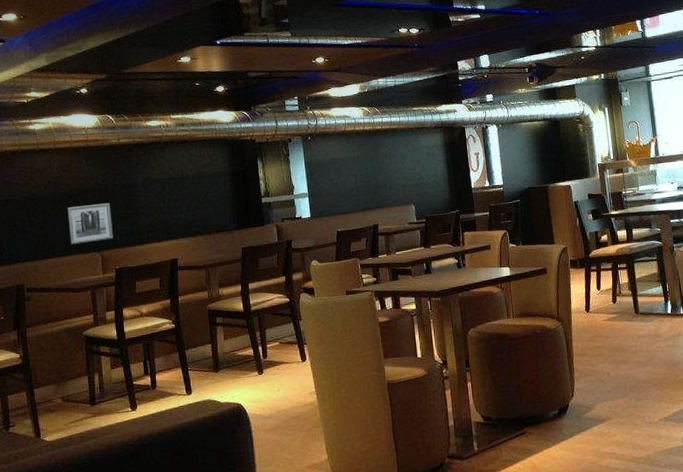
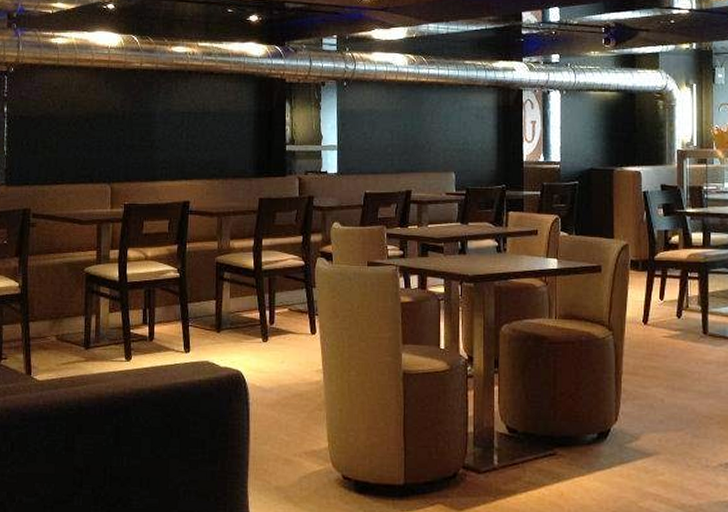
wall art: present [66,202,113,245] -> none [80,131,126,173]

